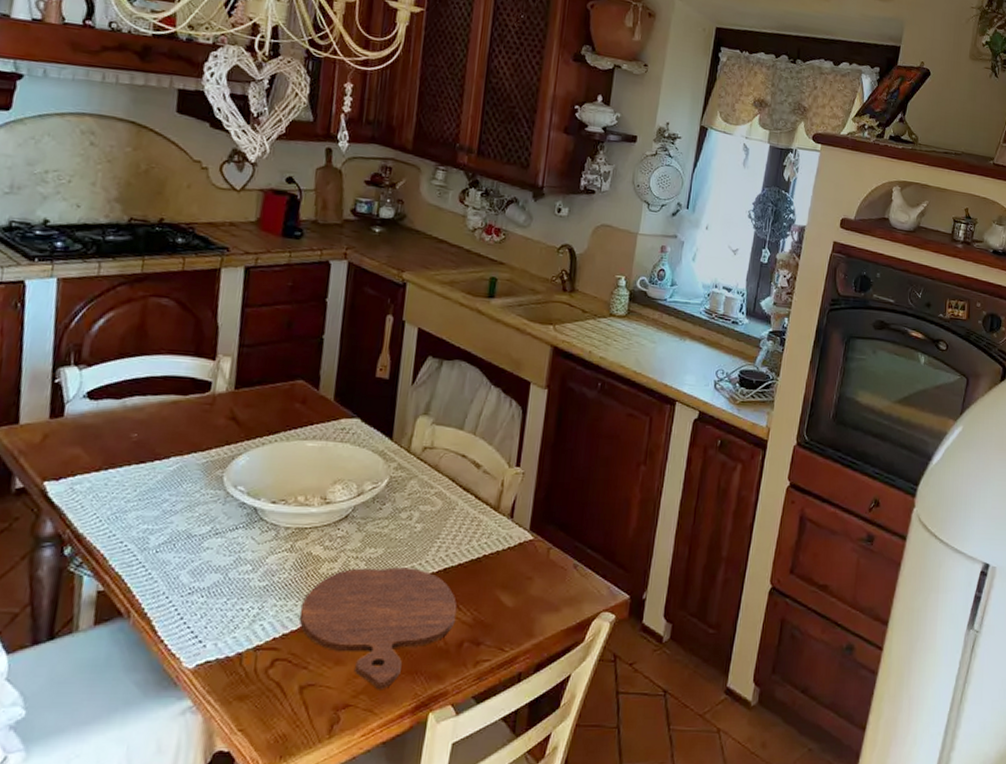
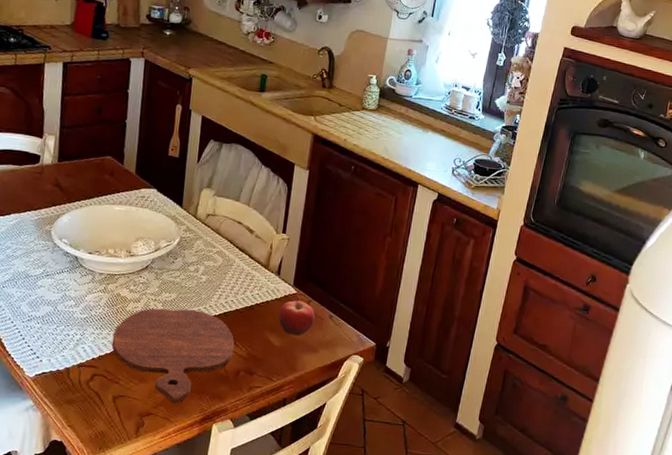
fruit: none [511,549,556,593] -> present [278,300,315,337]

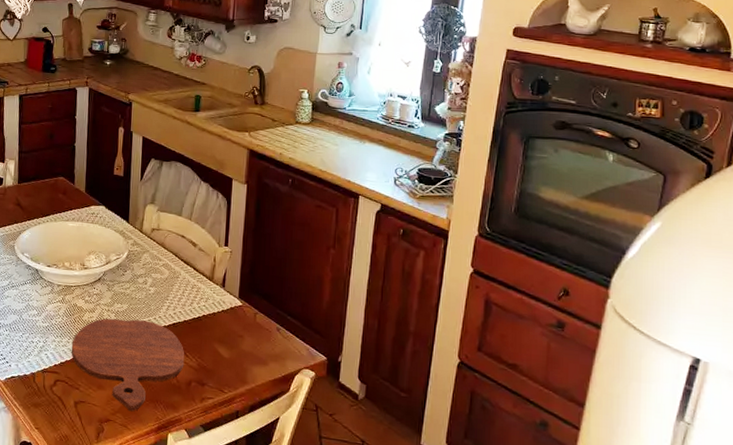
fruit: present [278,300,315,337] -> none [226,312,262,349]

